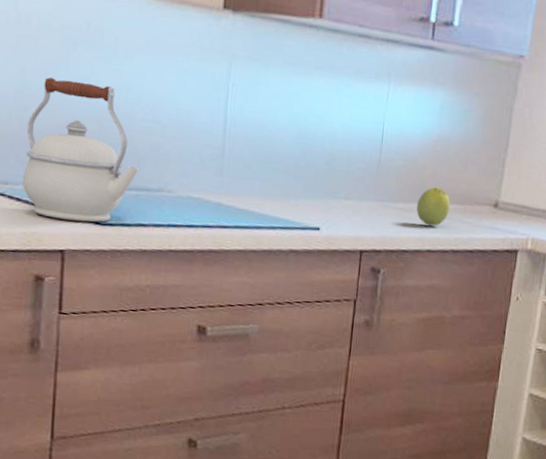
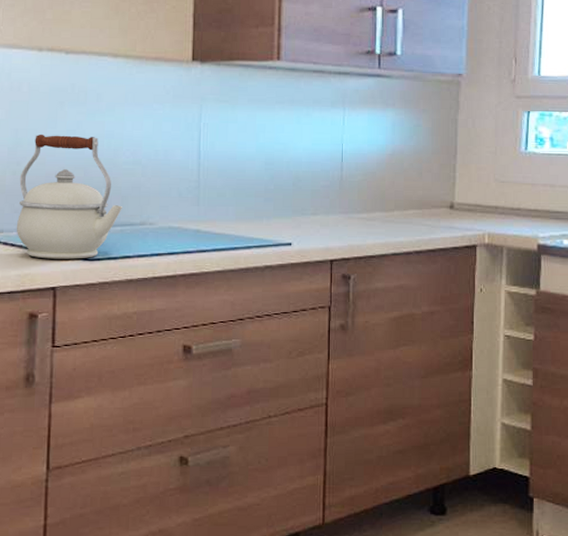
fruit: present [416,186,450,226] -> none [379,195,409,231]

